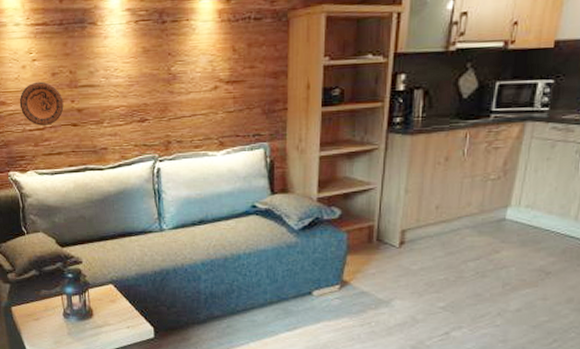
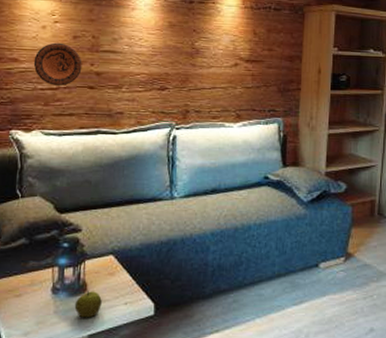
apple: none [84,315,107,339] -> present [74,290,102,318]

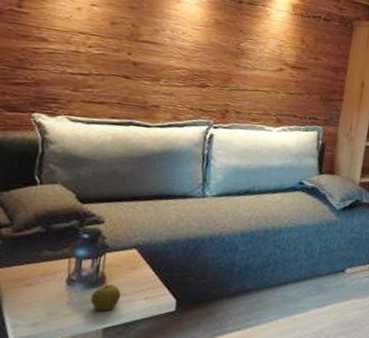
decorative plate: present [33,42,82,86] -> none [64,26,119,73]

